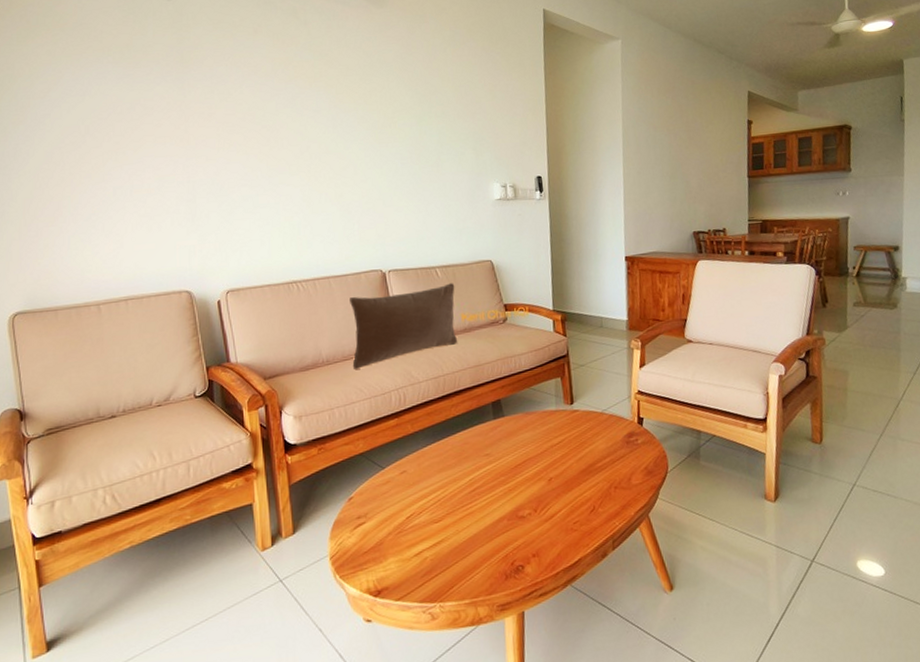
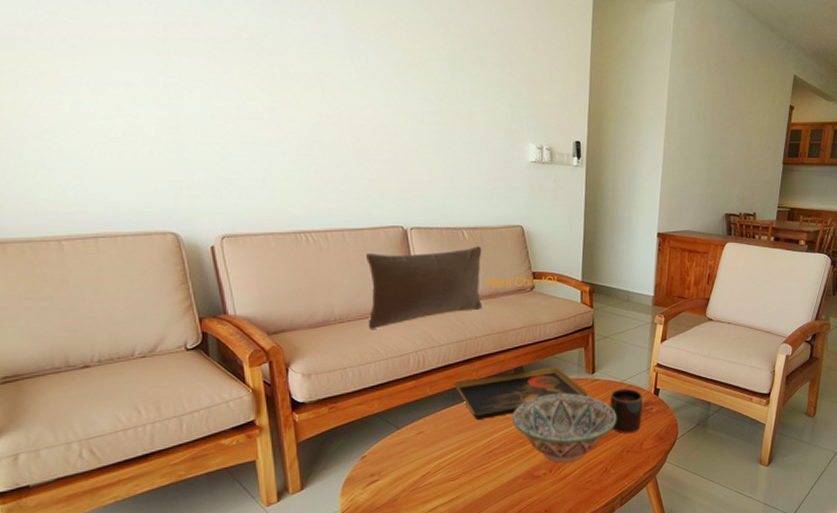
decorative tray: none [434,399,568,457] -> present [454,367,588,420]
decorative bowl: none [493,426,601,502] -> present [512,393,617,463]
mug: none [591,418,628,468] -> present [609,388,643,433]

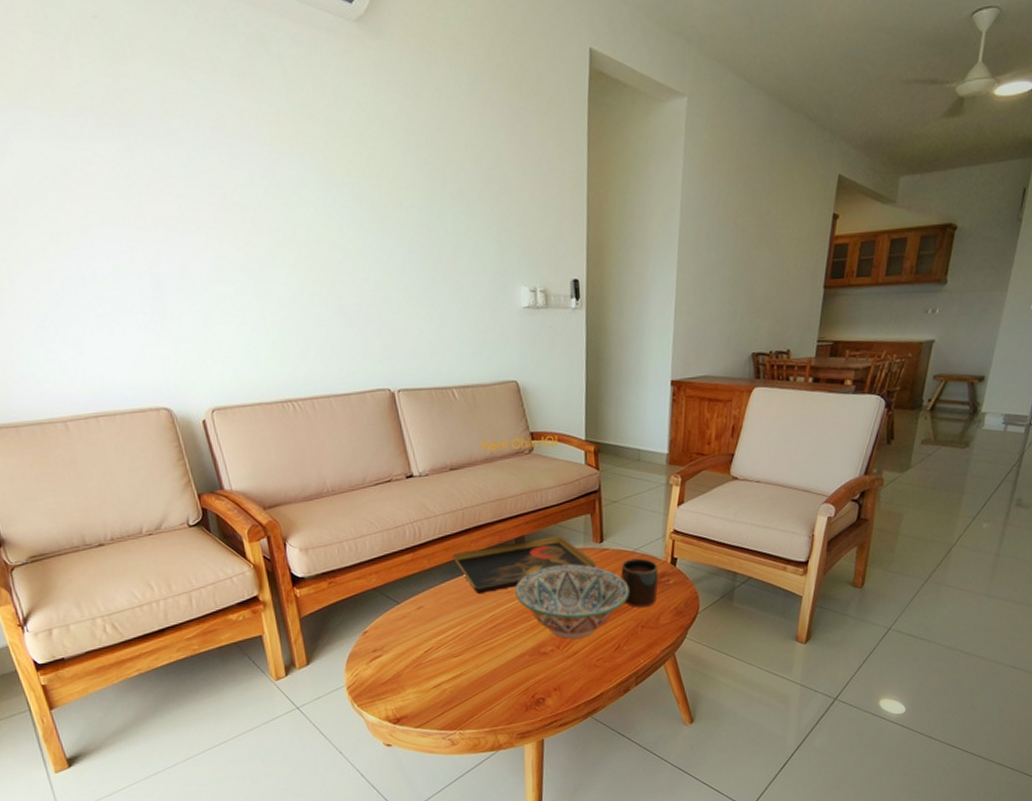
pillow: present [366,246,483,329] -> none [354,406,478,500]

